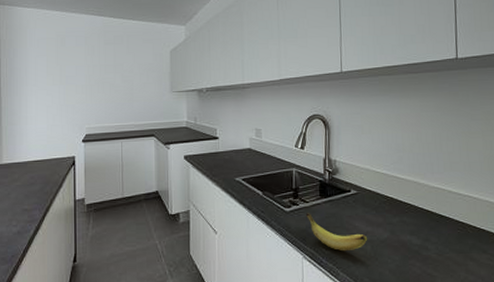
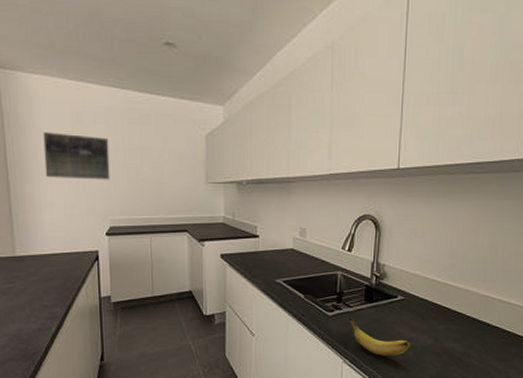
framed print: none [32,54,88,94] -> present [43,132,110,180]

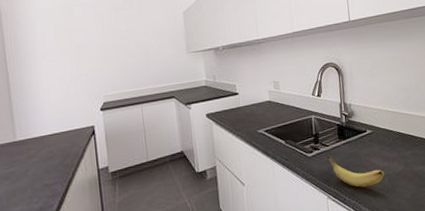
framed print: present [43,132,110,180] -> none [38,24,101,66]

